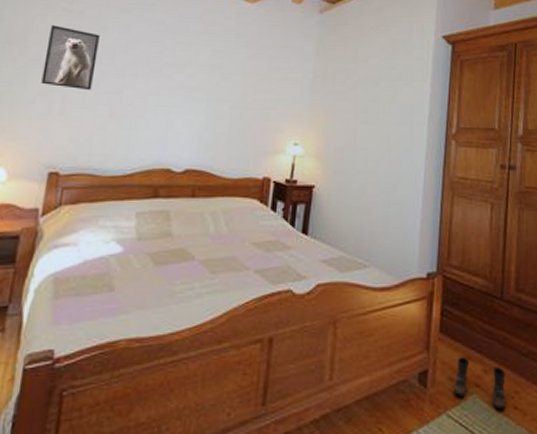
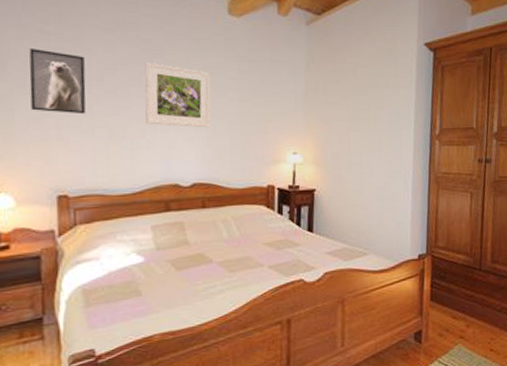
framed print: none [148,42,219,112] -> present [144,61,211,128]
boots: present [454,357,506,410] -> none [443,317,484,353]

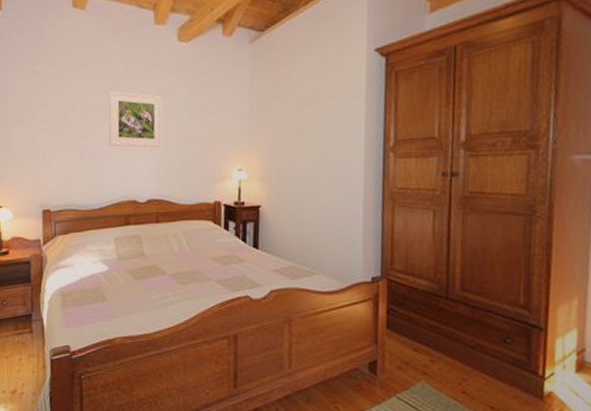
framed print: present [29,49,86,114] -> none [23,86,64,140]

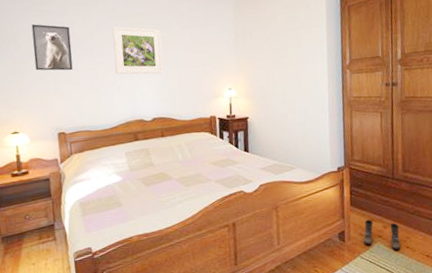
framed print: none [23,86,64,140] -> present [31,24,73,71]
boots: none [402,349,454,394] -> present [364,219,401,250]

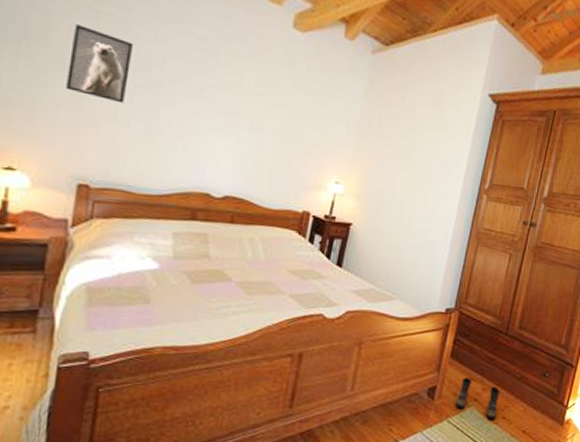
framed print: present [112,26,164,75] -> none [187,60,264,141]

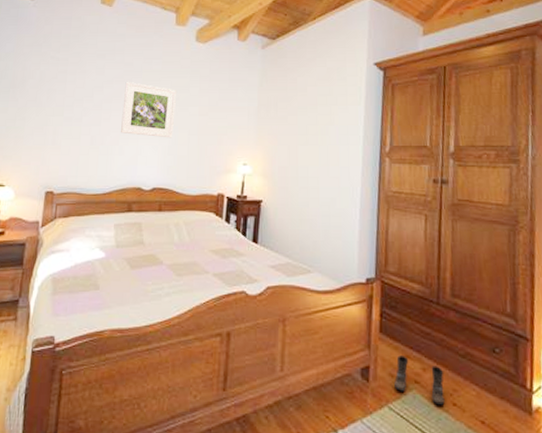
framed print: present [66,24,133,104] -> none [37,71,81,124]
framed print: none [187,60,264,141] -> present [121,81,177,138]

